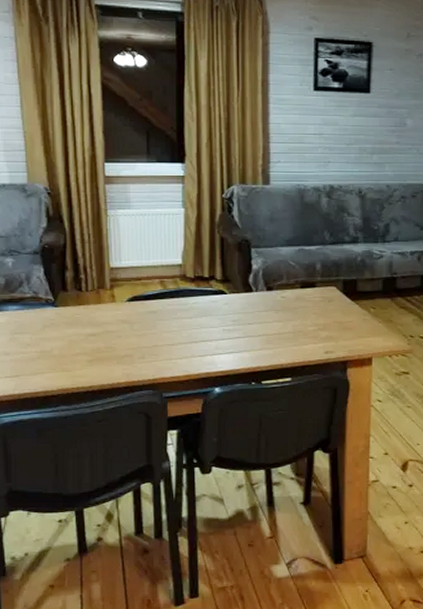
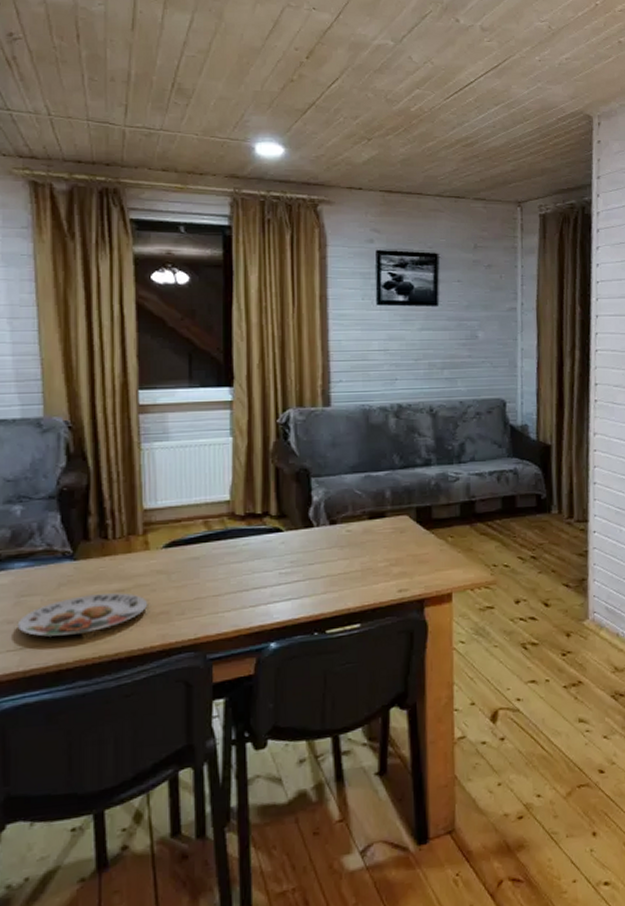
plate: none [12,337,114,368] -> present [17,593,147,637]

